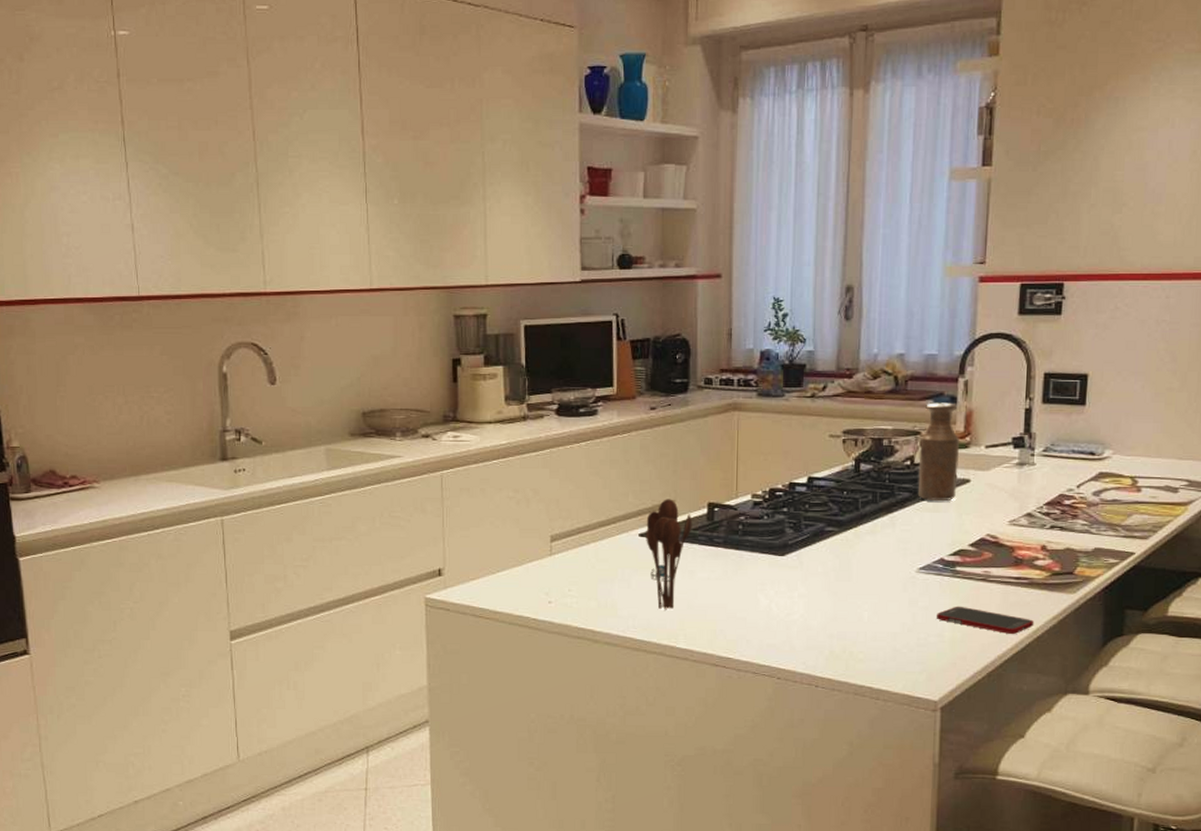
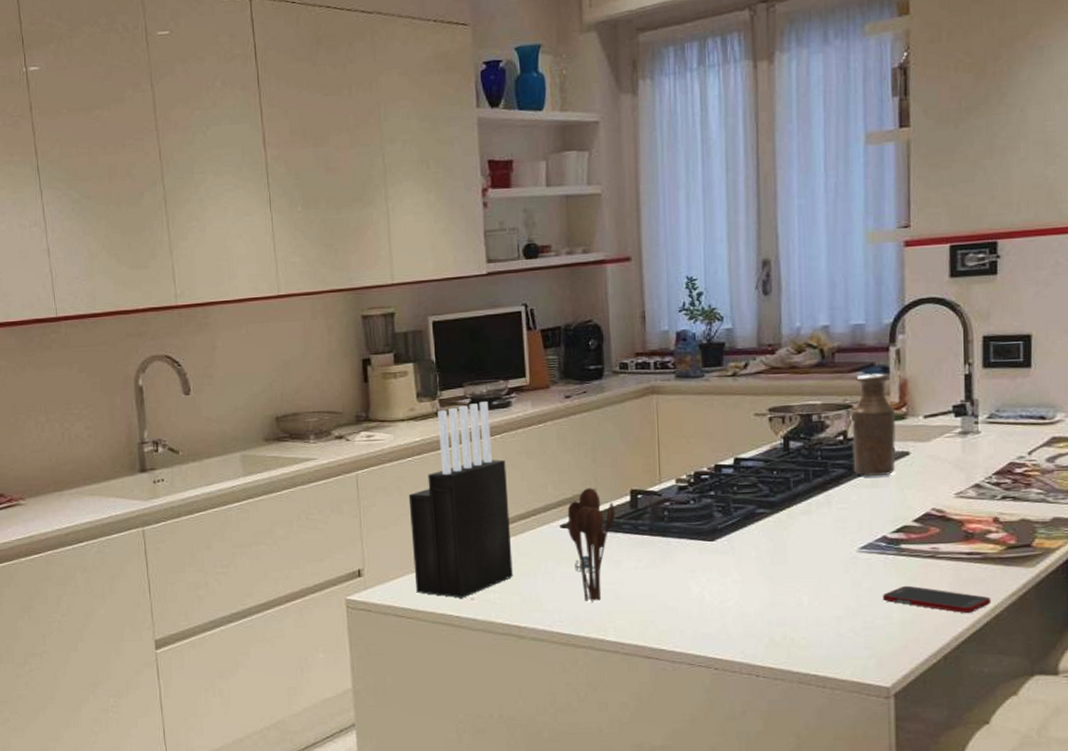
knife block: none [492,409,591,601] -> present [408,402,513,598]

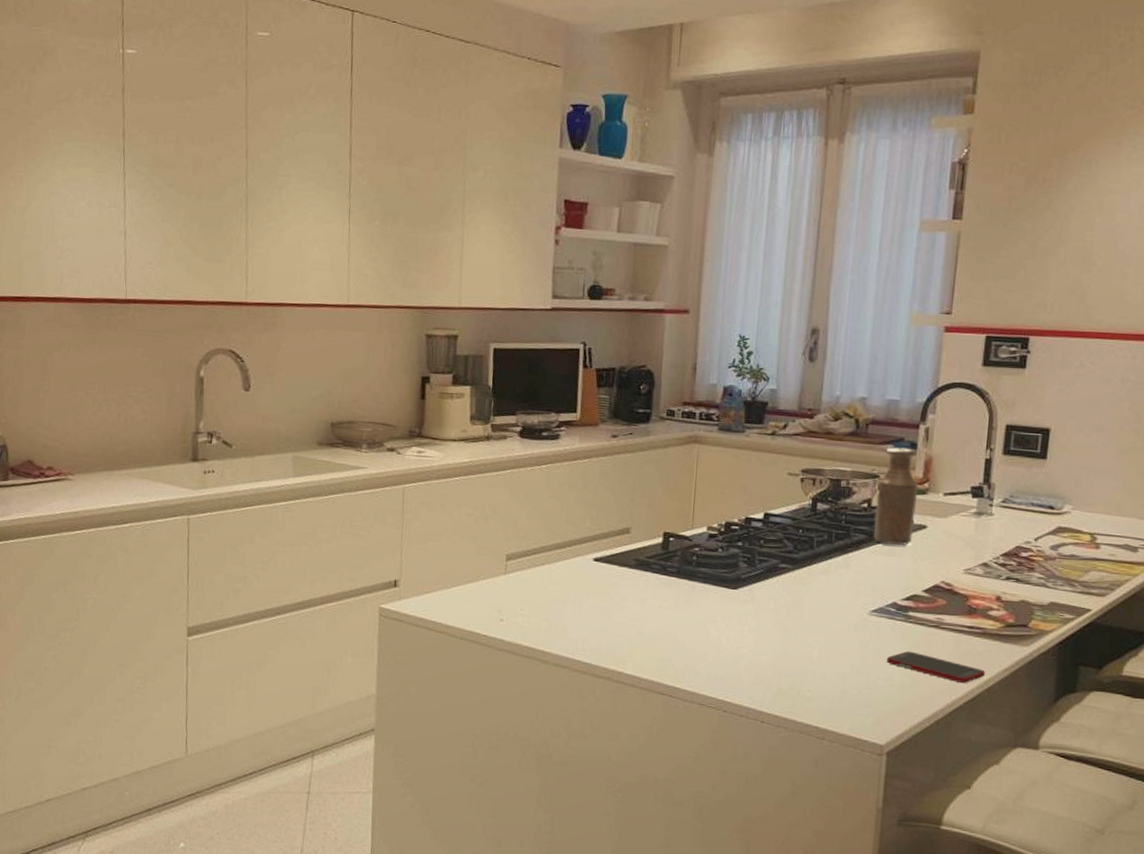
knife block: present [408,402,513,598] -> none [448,431,549,618]
utensil holder: present [567,488,616,604] -> none [600,525,647,637]

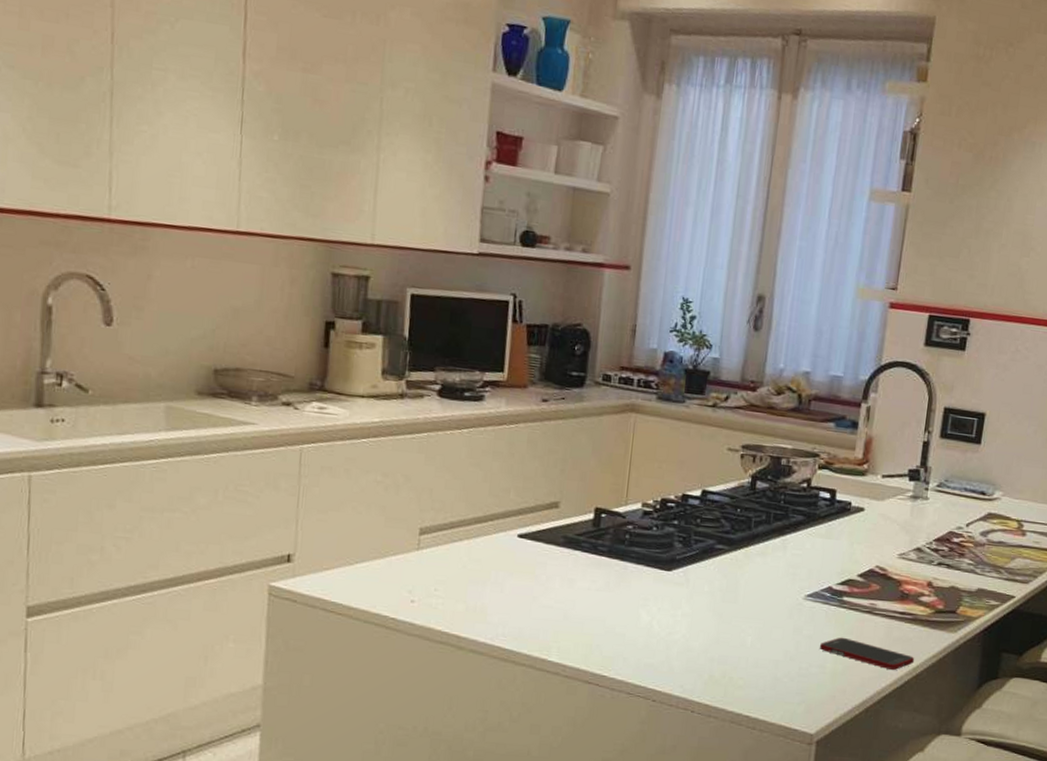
bottle: present [873,447,918,546] -> none [811,425,857,528]

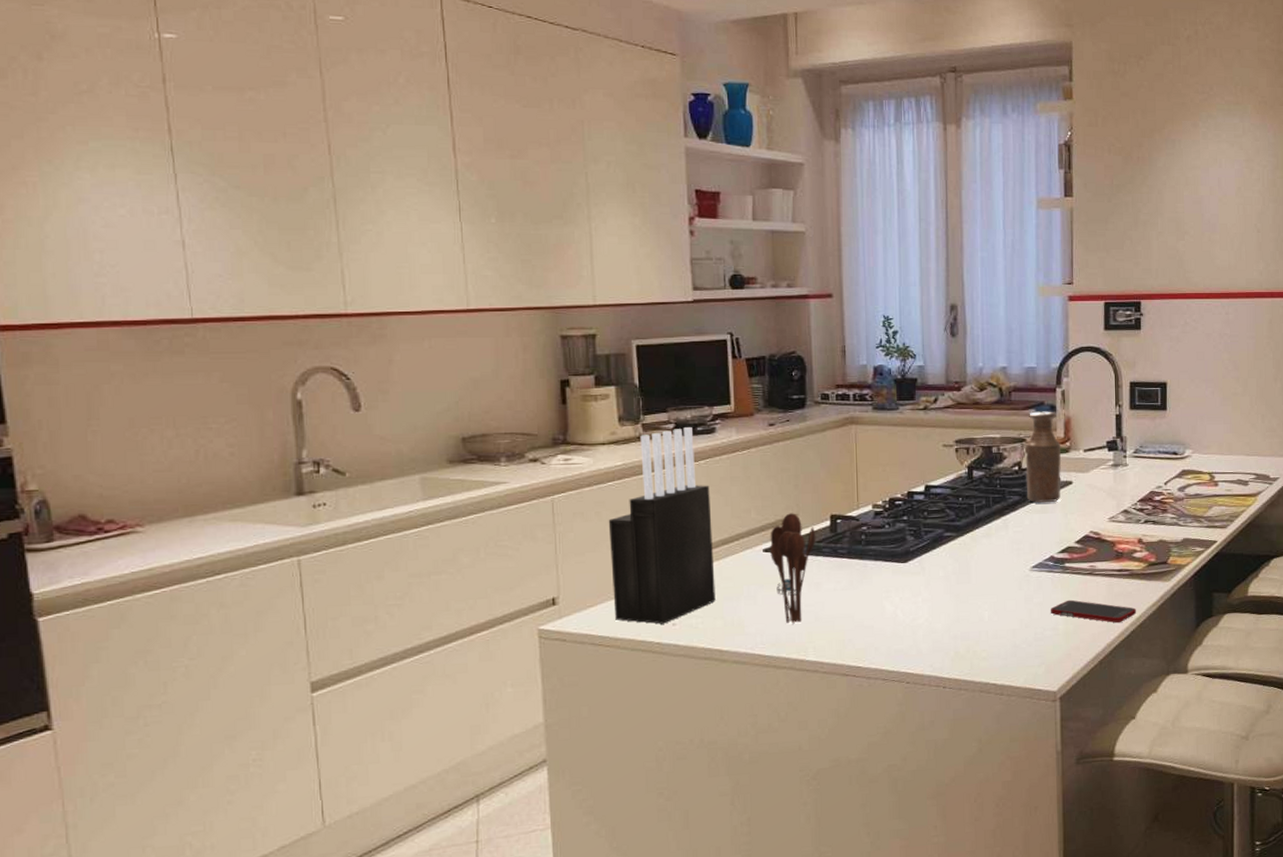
knife block: none [351,390,470,599] -> present [608,427,716,624]
utensil holder: none [525,499,577,621] -> present [770,513,816,625]
bottle: none [811,425,857,528] -> present [1025,411,1062,503]

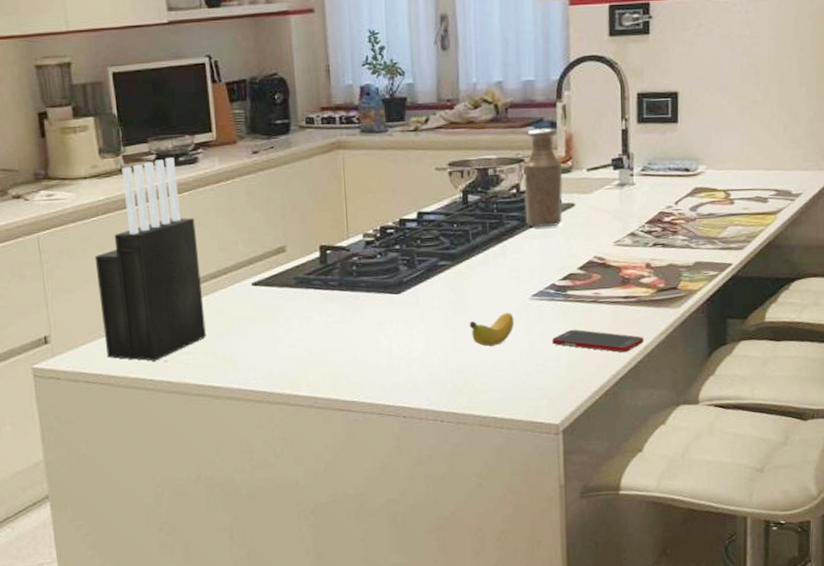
utensil holder: present [770,513,816,625] -> none [258,244,306,360]
banana: none [972,583,1015,615] -> present [469,313,514,347]

